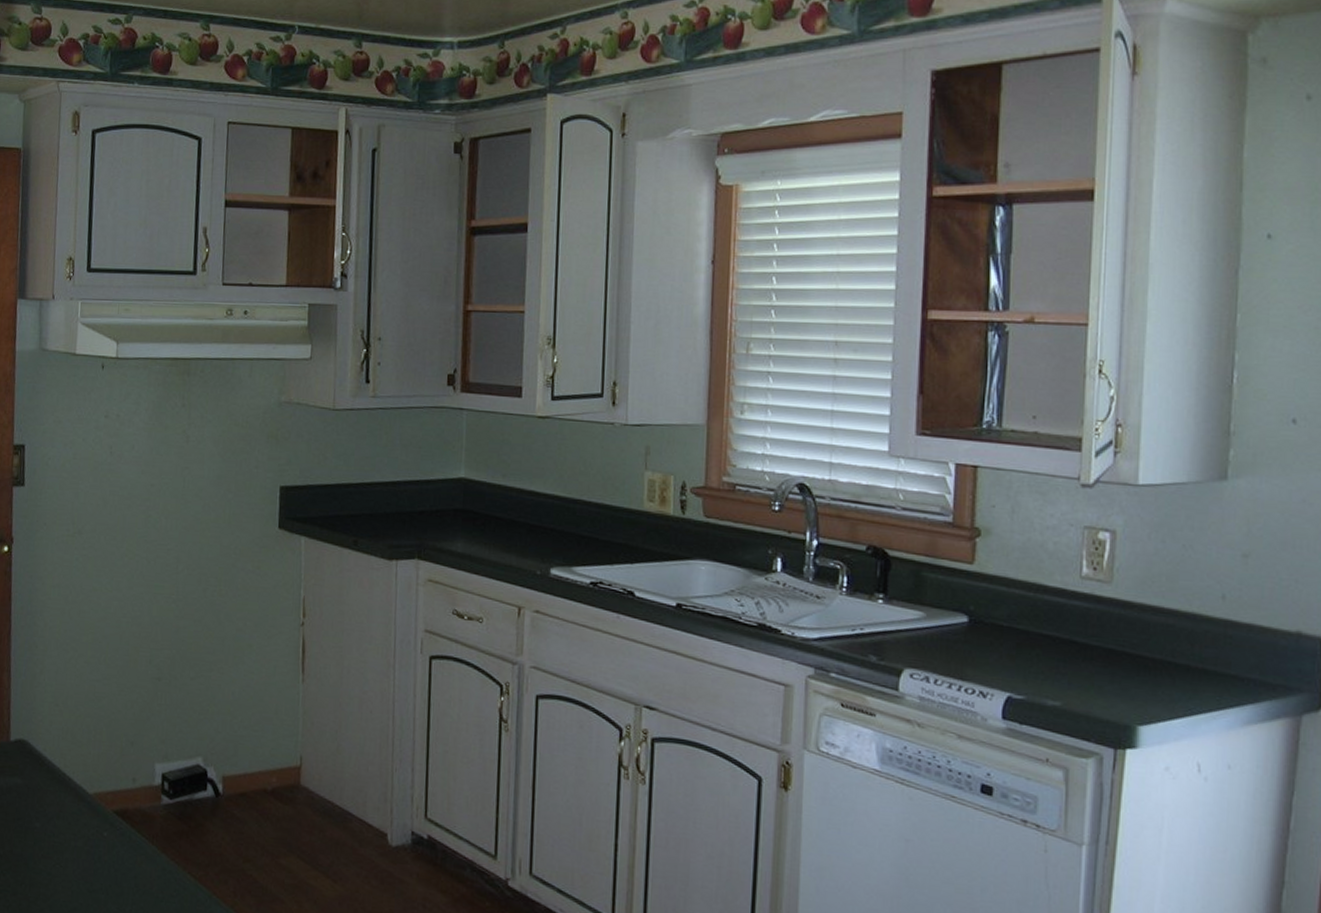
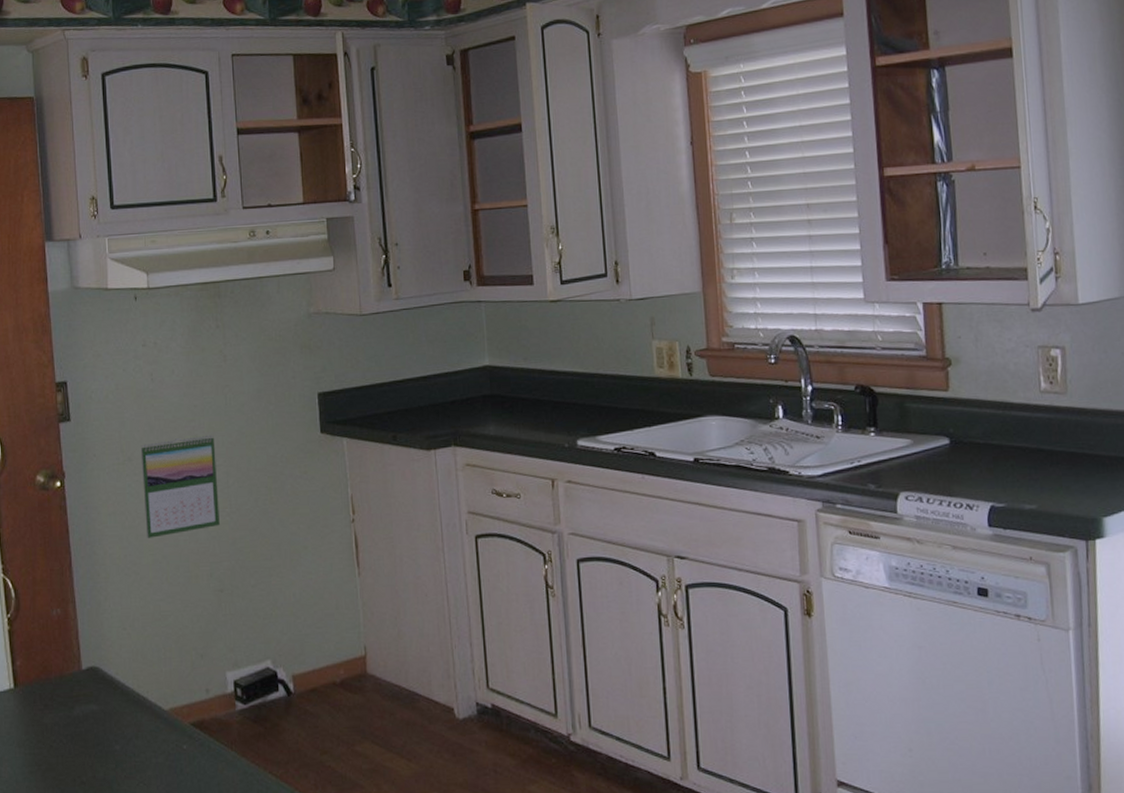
calendar: none [89,516,168,616] -> present [140,435,220,538]

